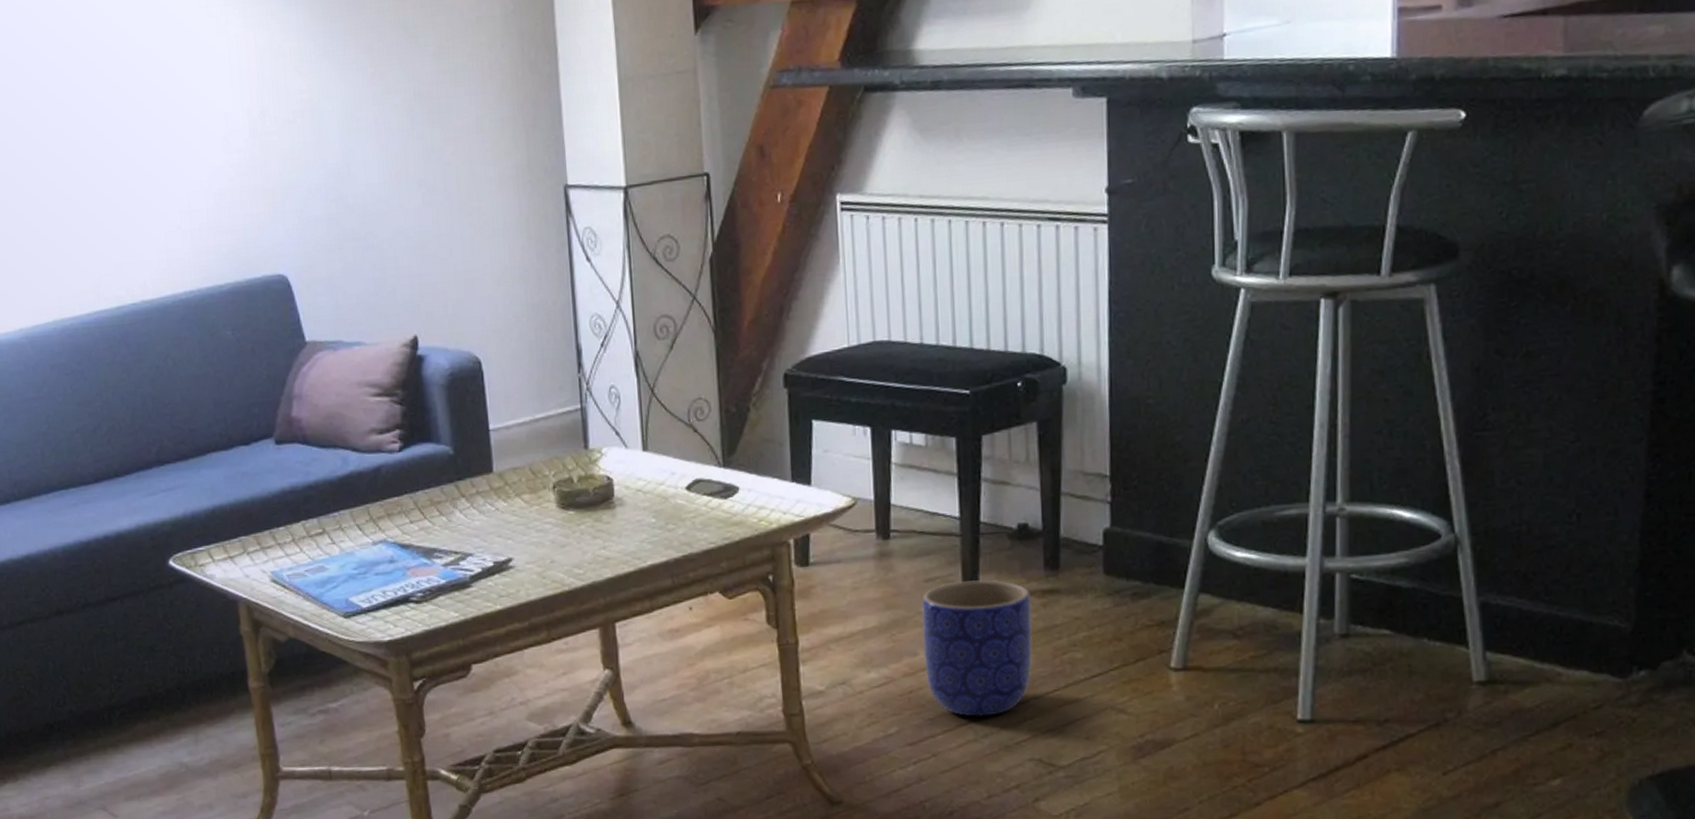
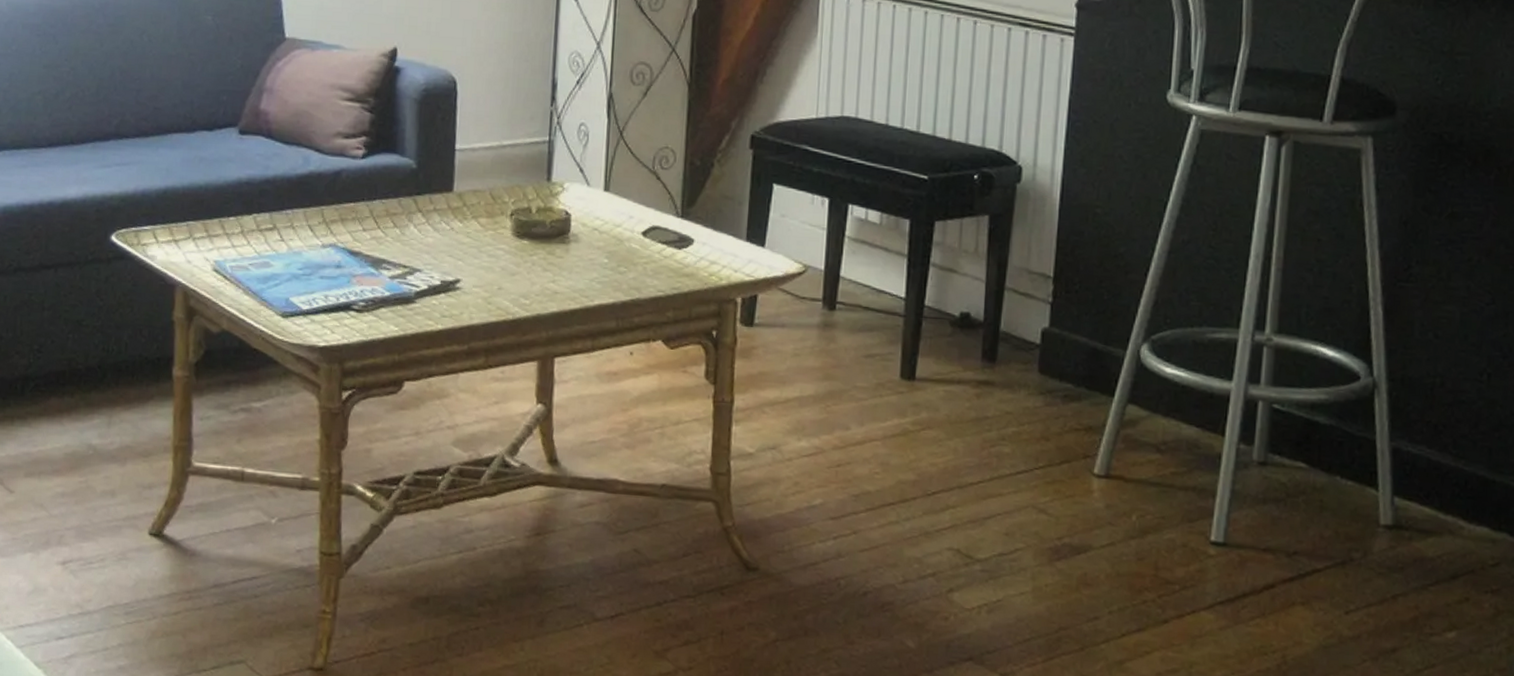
planter: present [921,580,1033,717] -> none [855,361,966,500]

